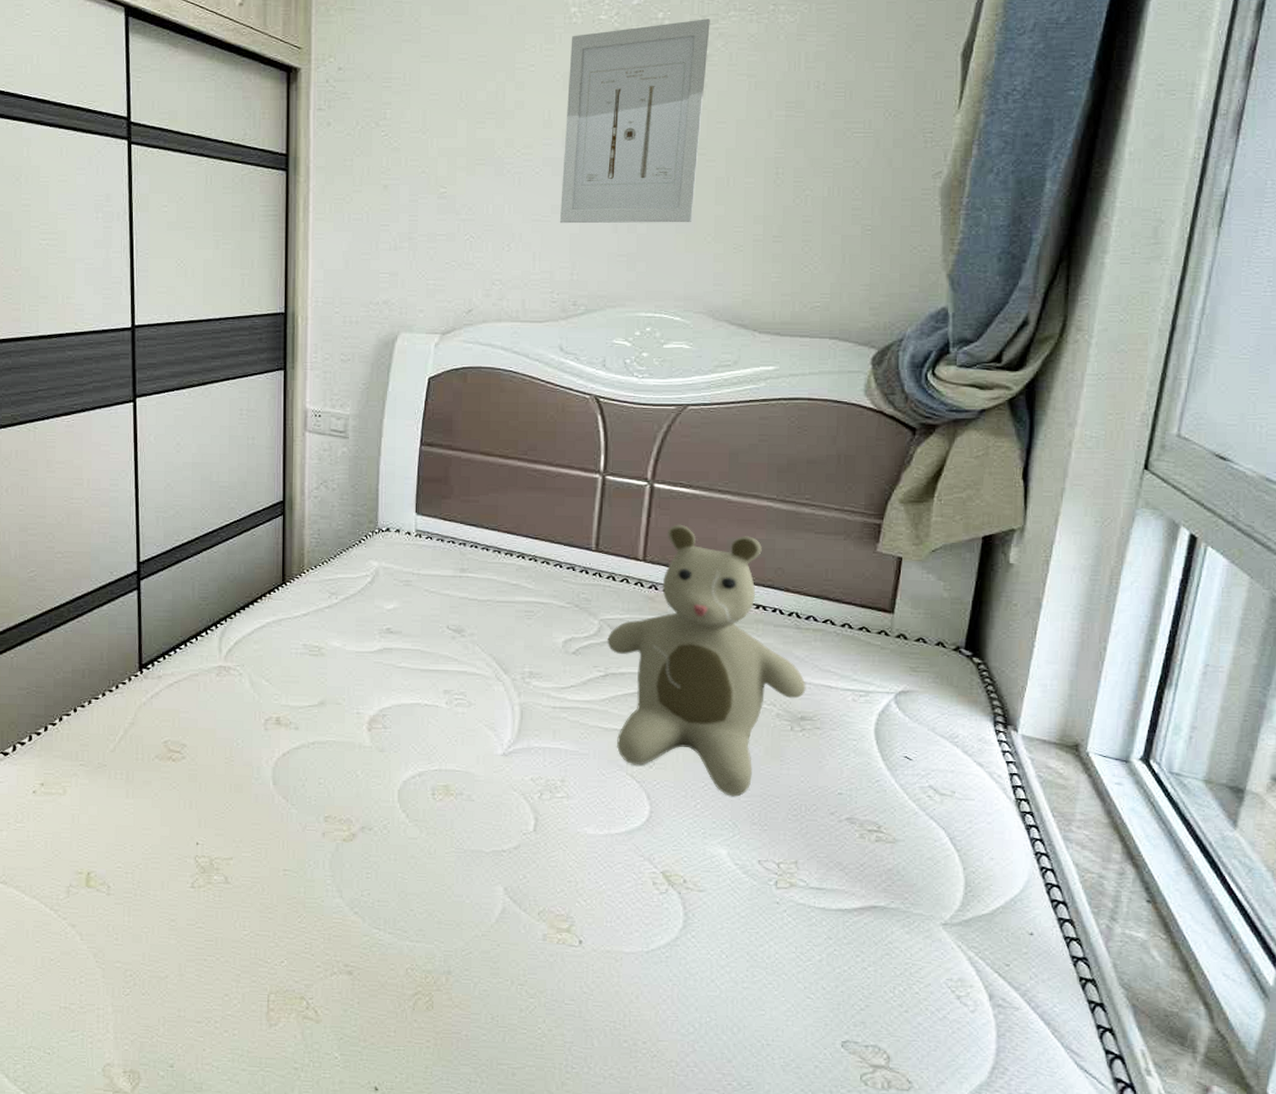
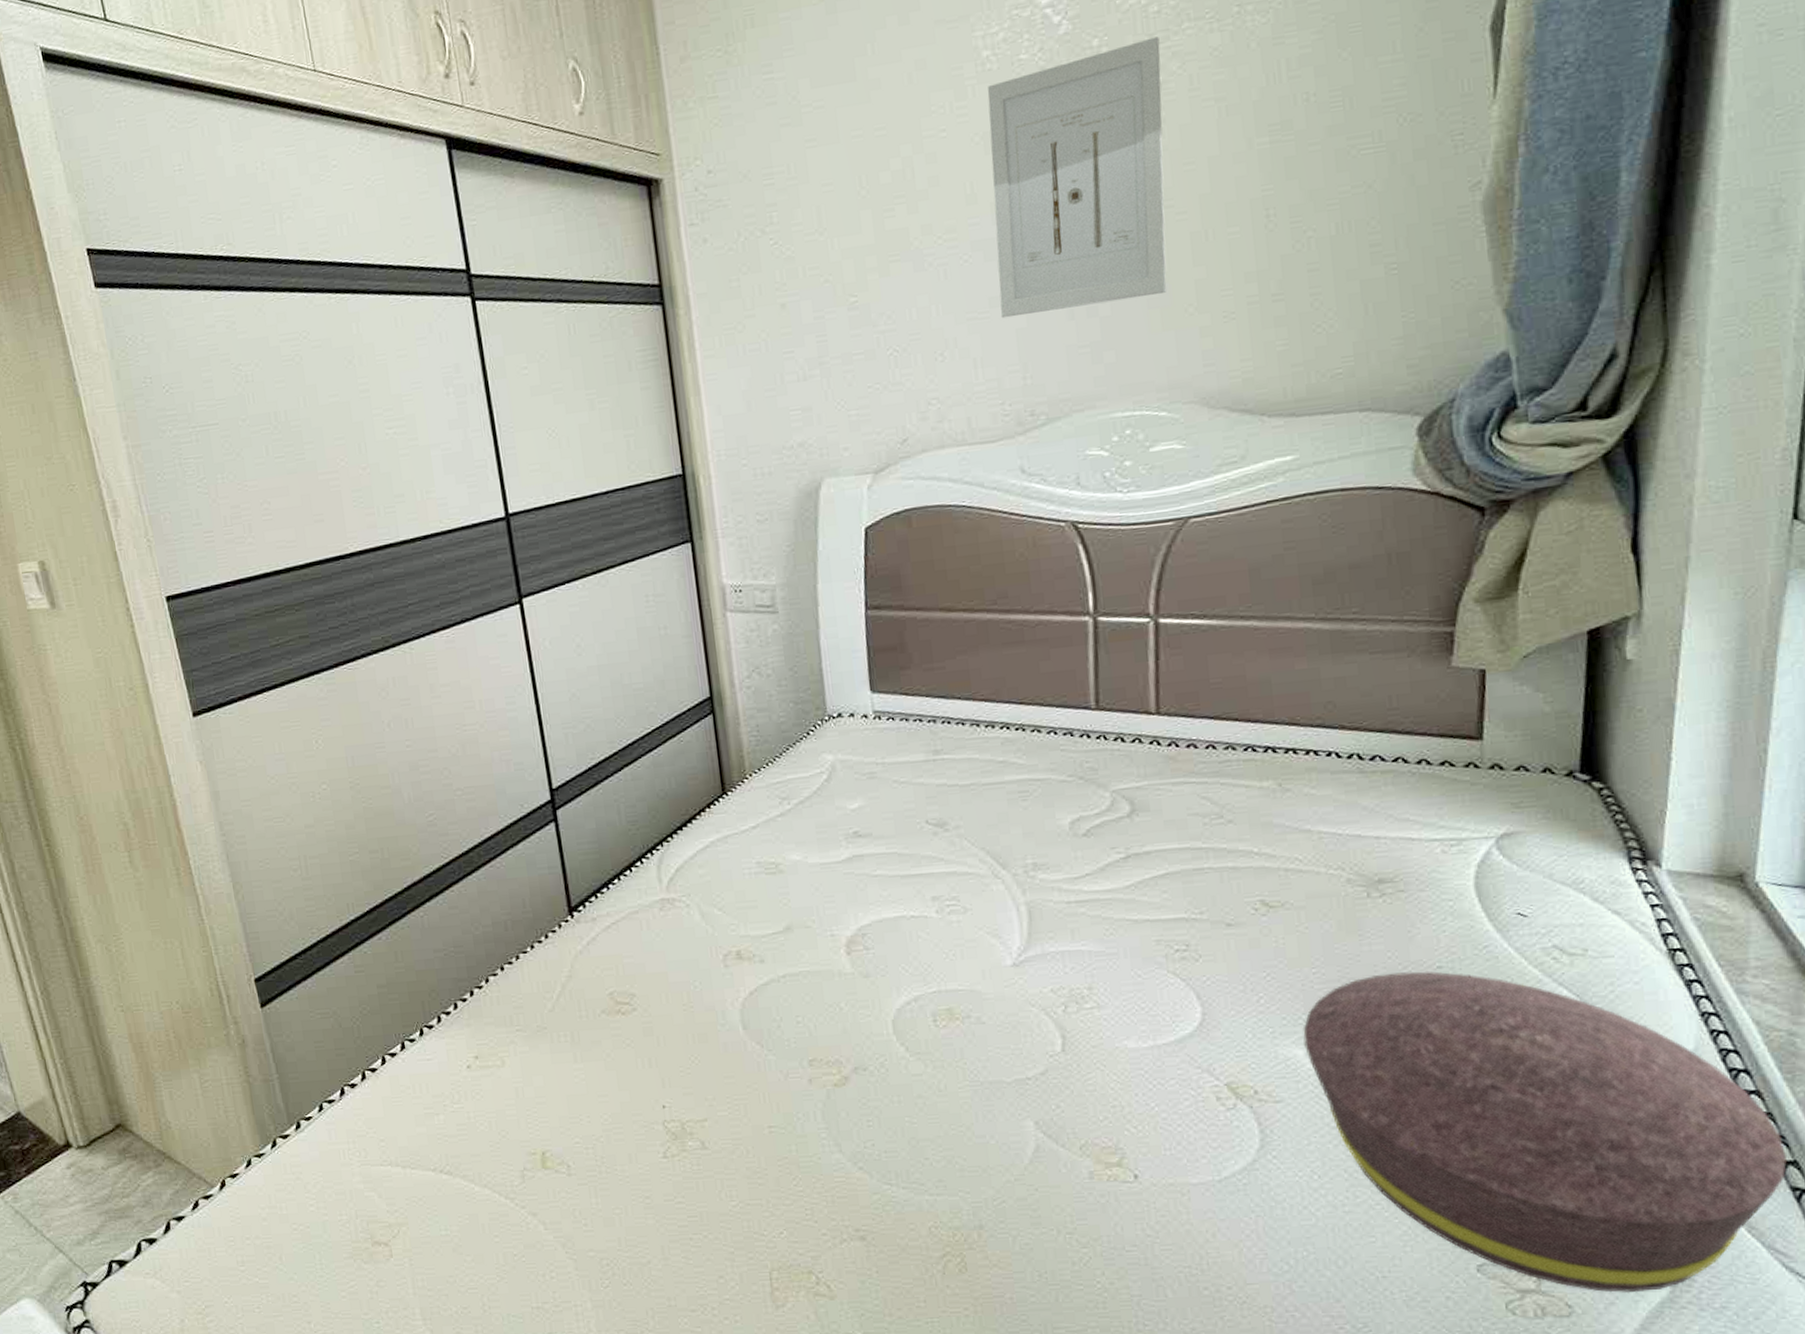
teddy bear: present [607,524,806,797] -> none [1123,663,1381,985]
cushion: none [727,794,1087,1075] -> present [1303,971,1787,1293]

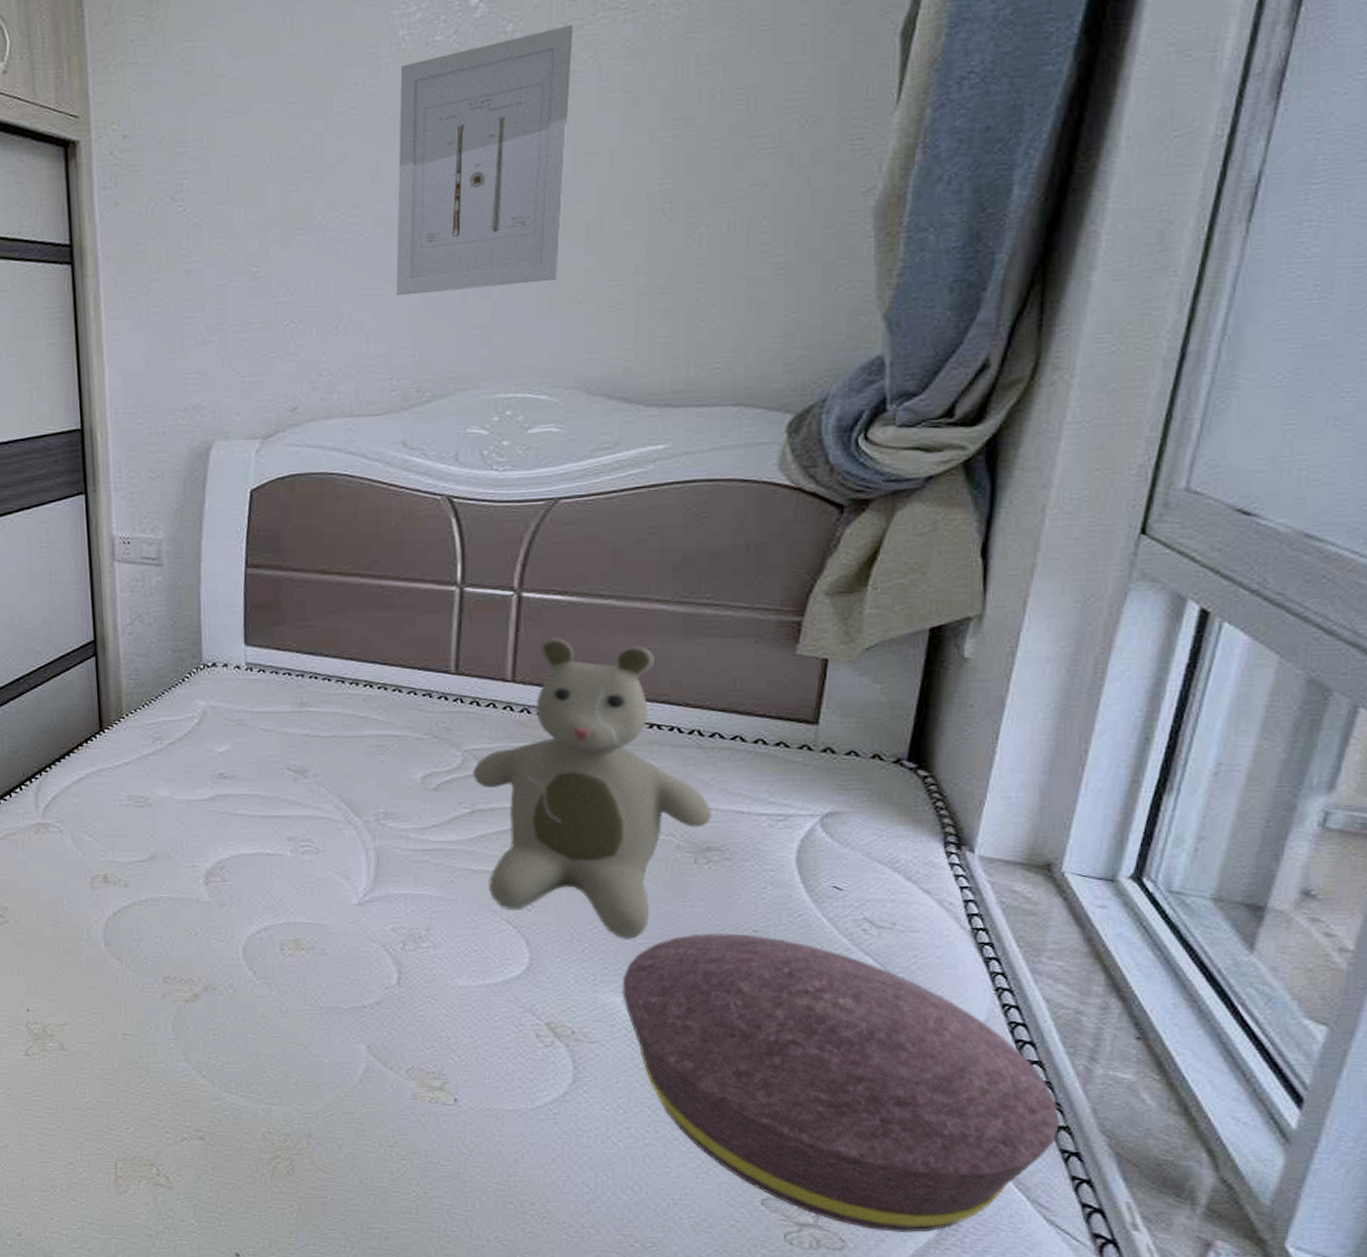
teddy bear: none [1123,663,1381,985] -> present [473,637,712,939]

